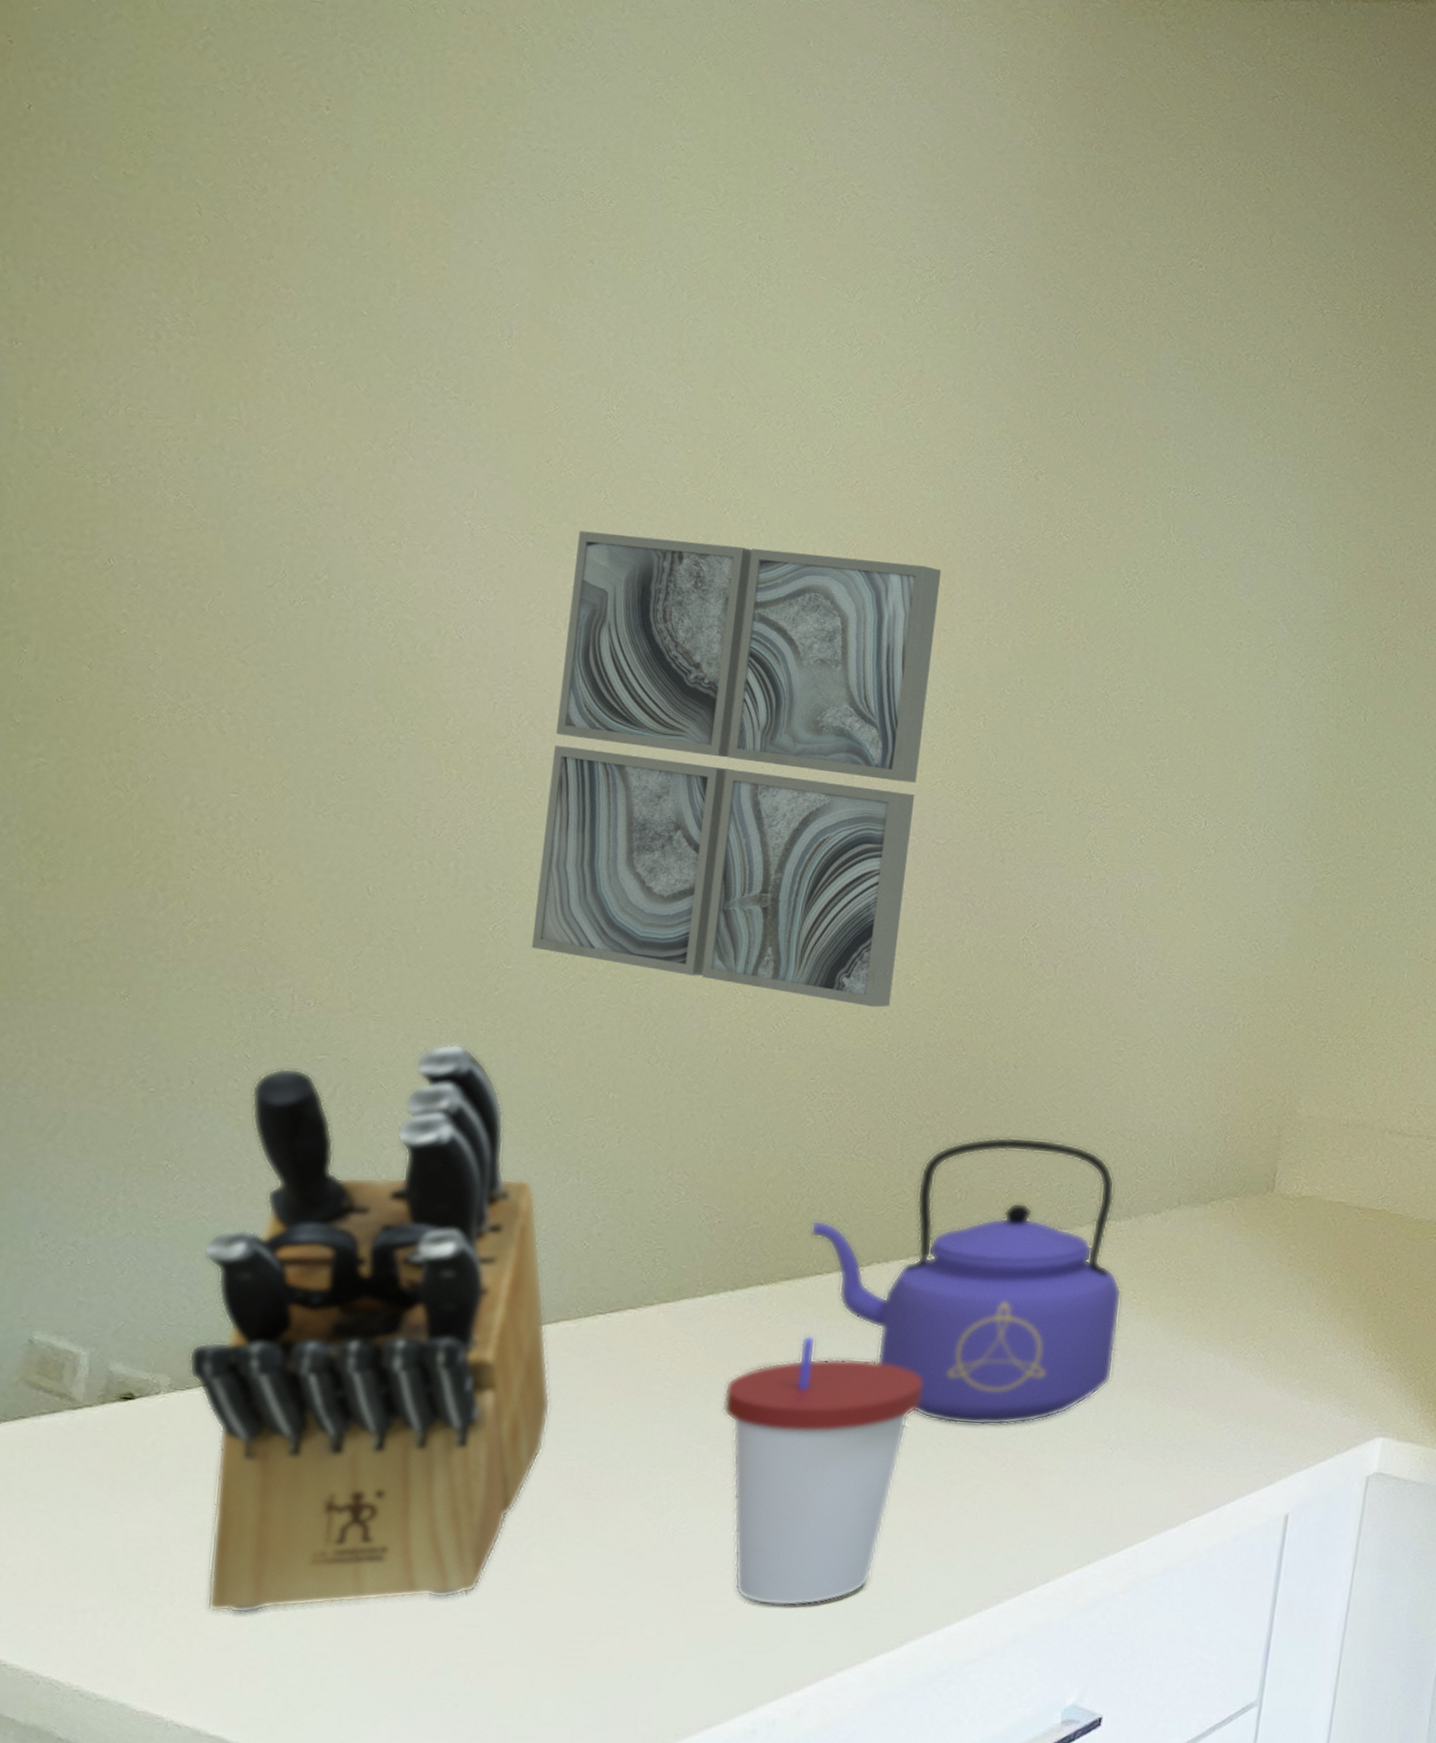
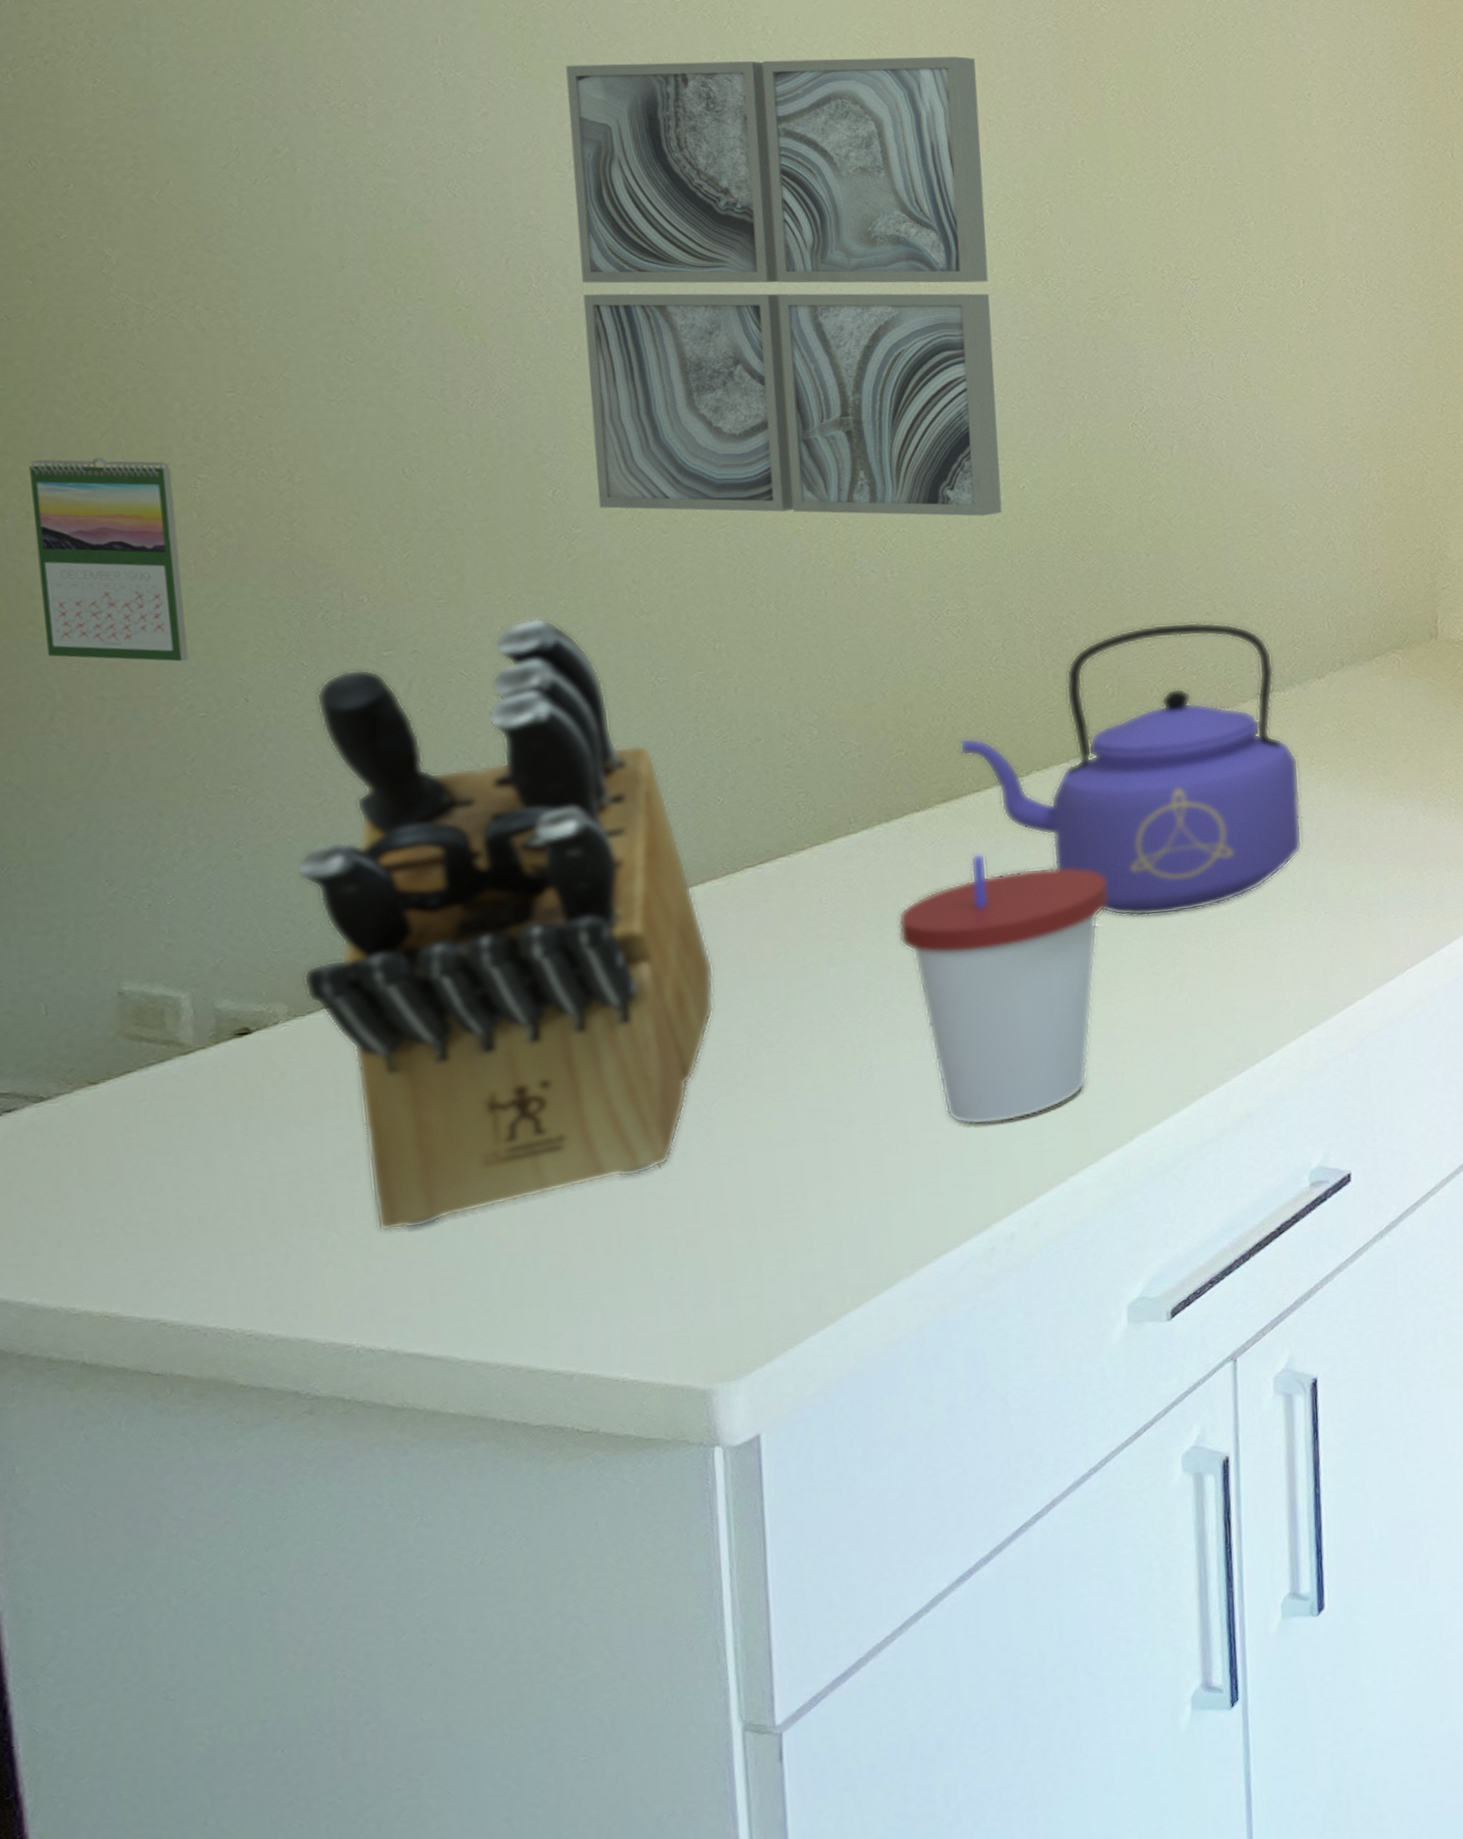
calendar: none [33,832,171,1038] -> present [29,457,189,662]

